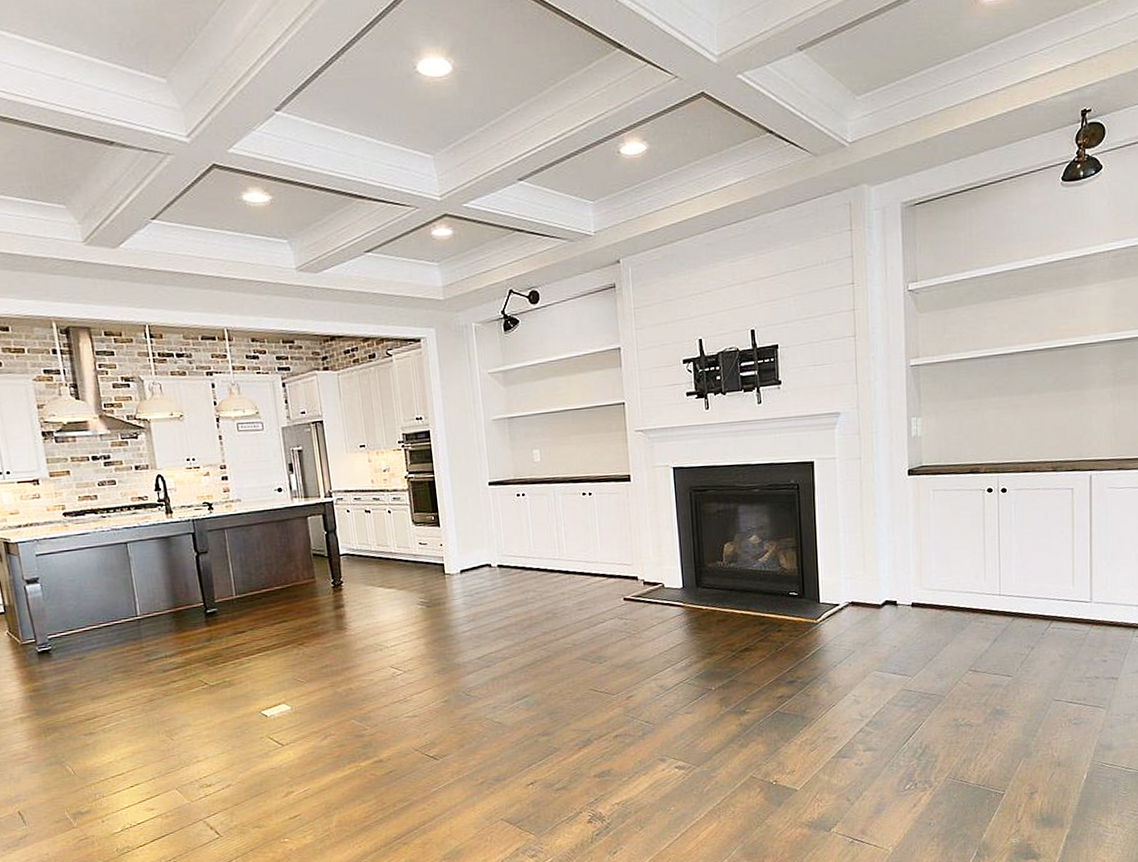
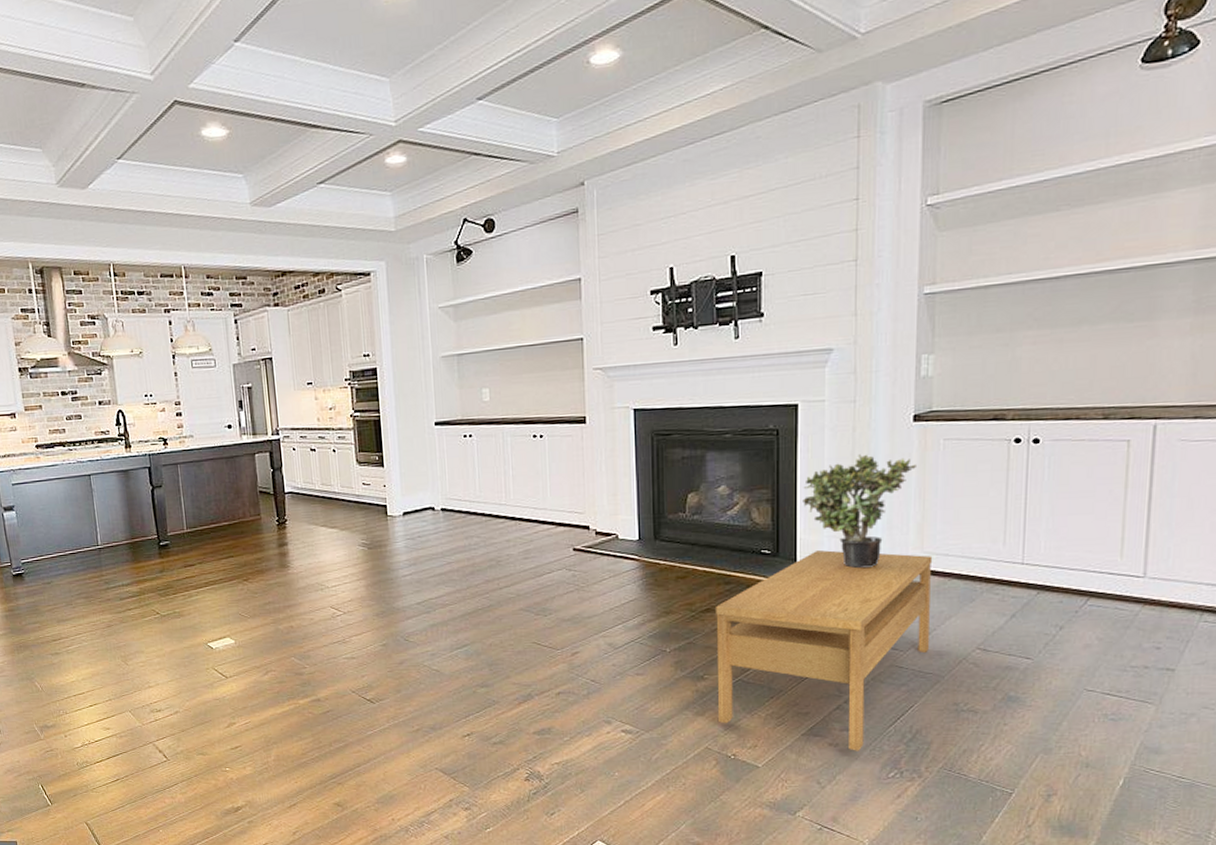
coffee table: none [753,590,931,769] -> present [716,550,933,751]
potted plant: none [821,504,913,606] -> present [803,454,916,569]

